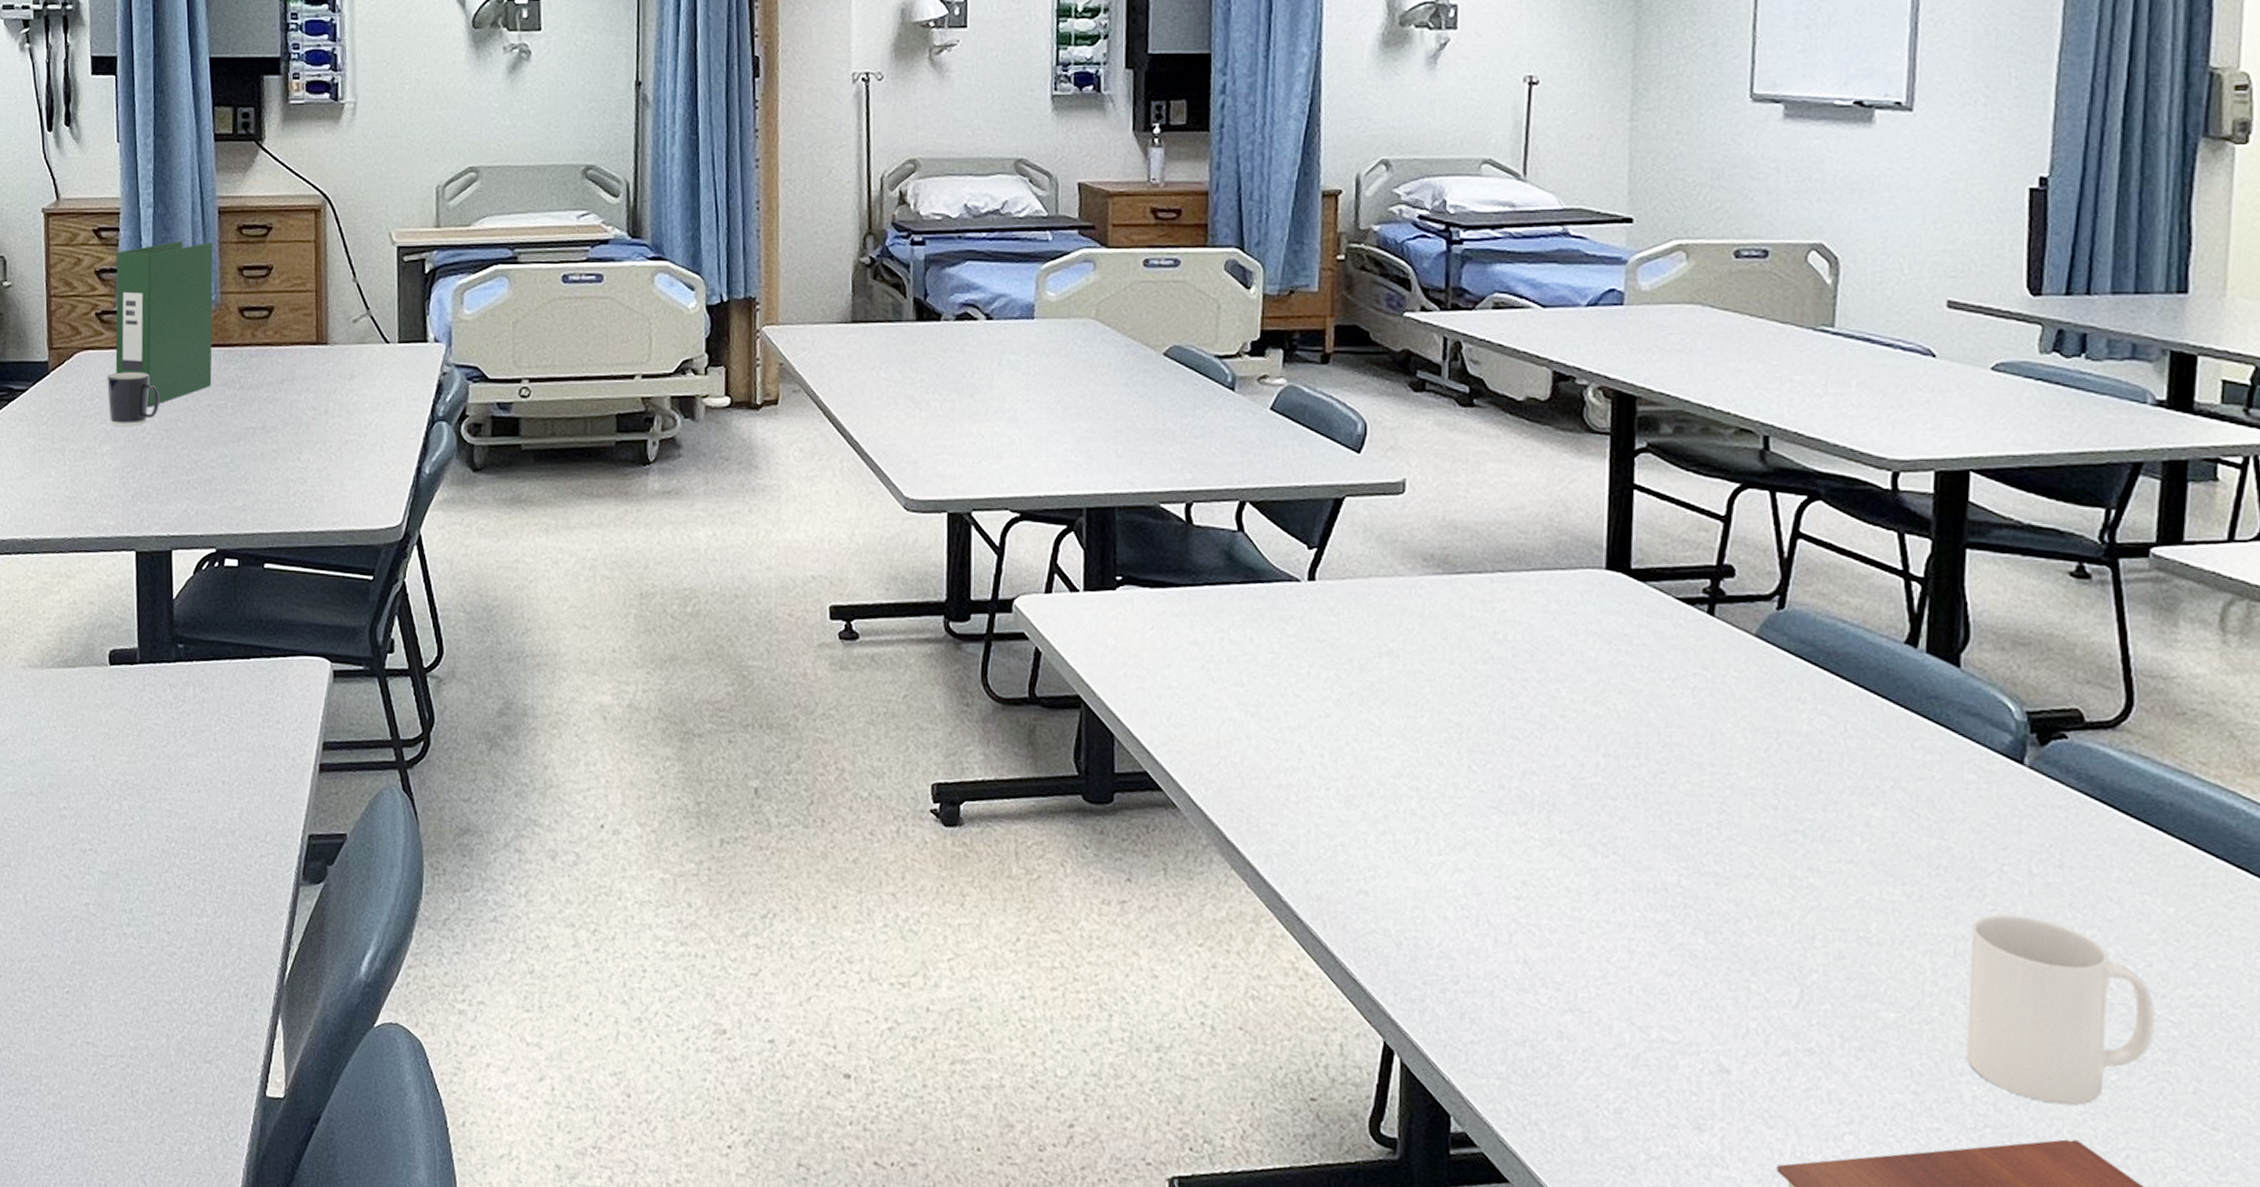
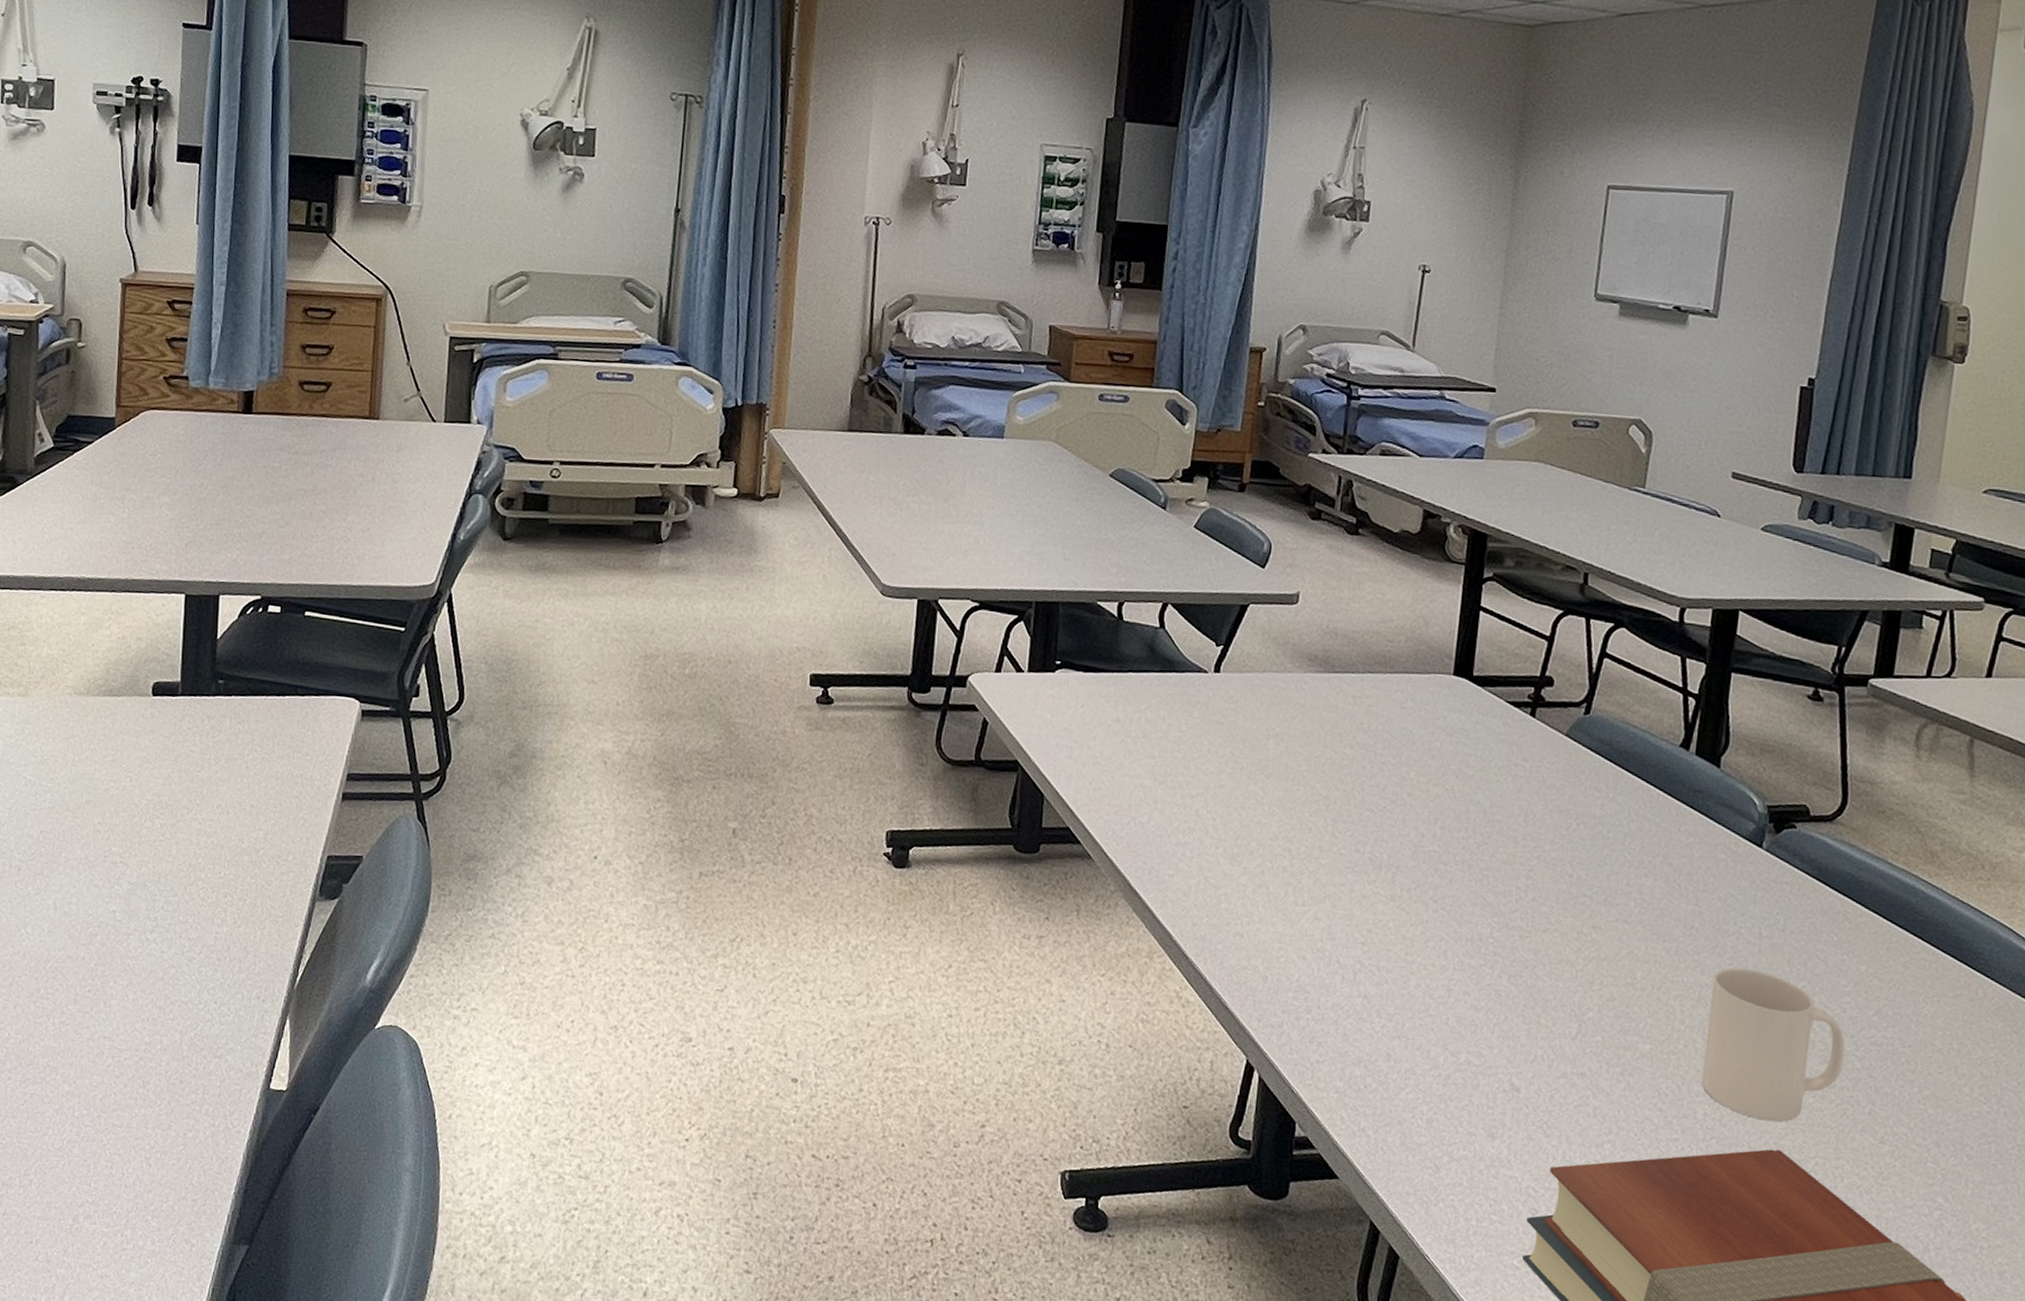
mug: present [107,371,159,426] -> none [169,431,218,482]
binder: present [115,240,213,407] -> none [179,317,279,465]

